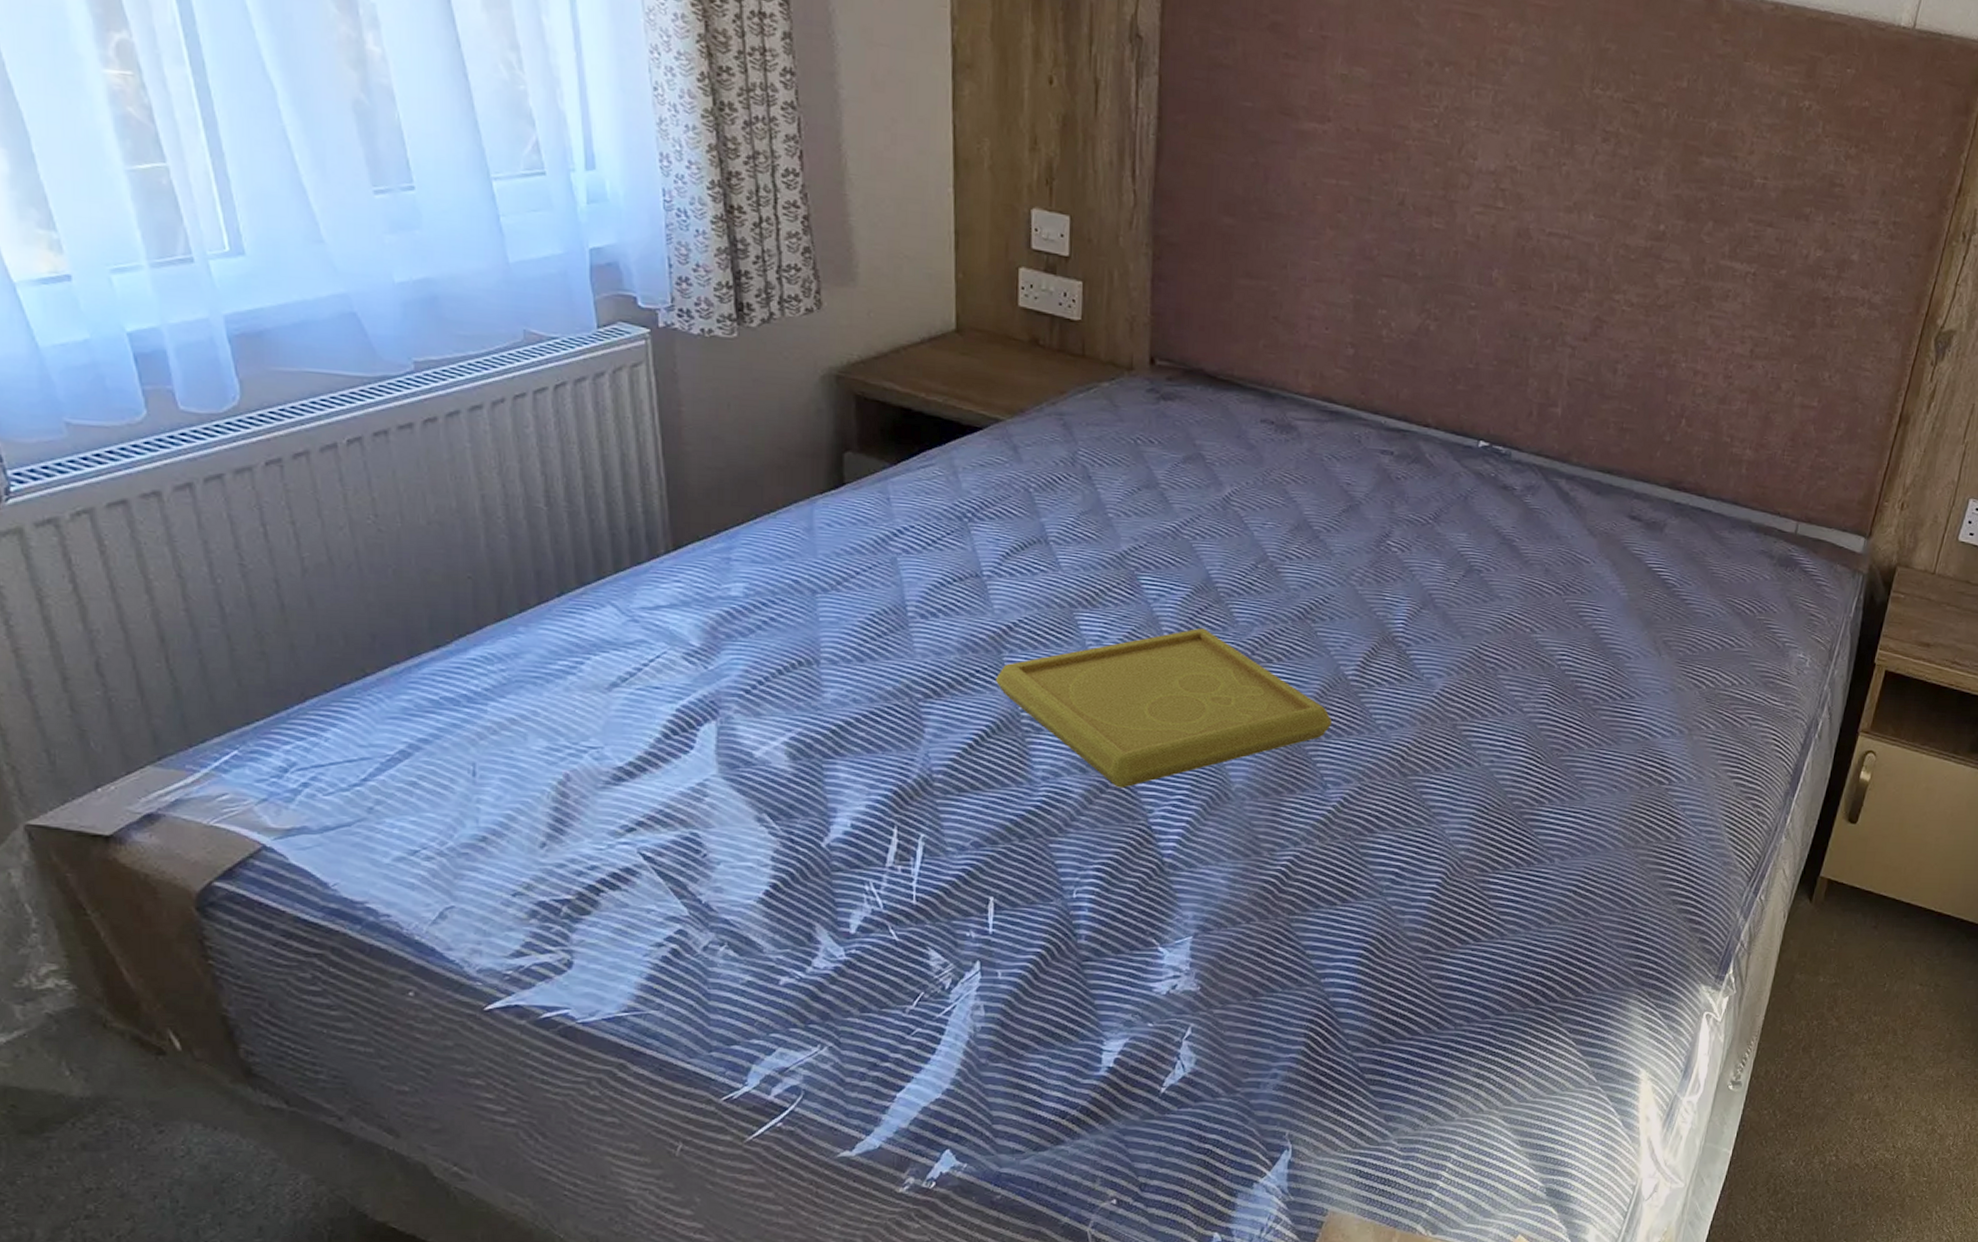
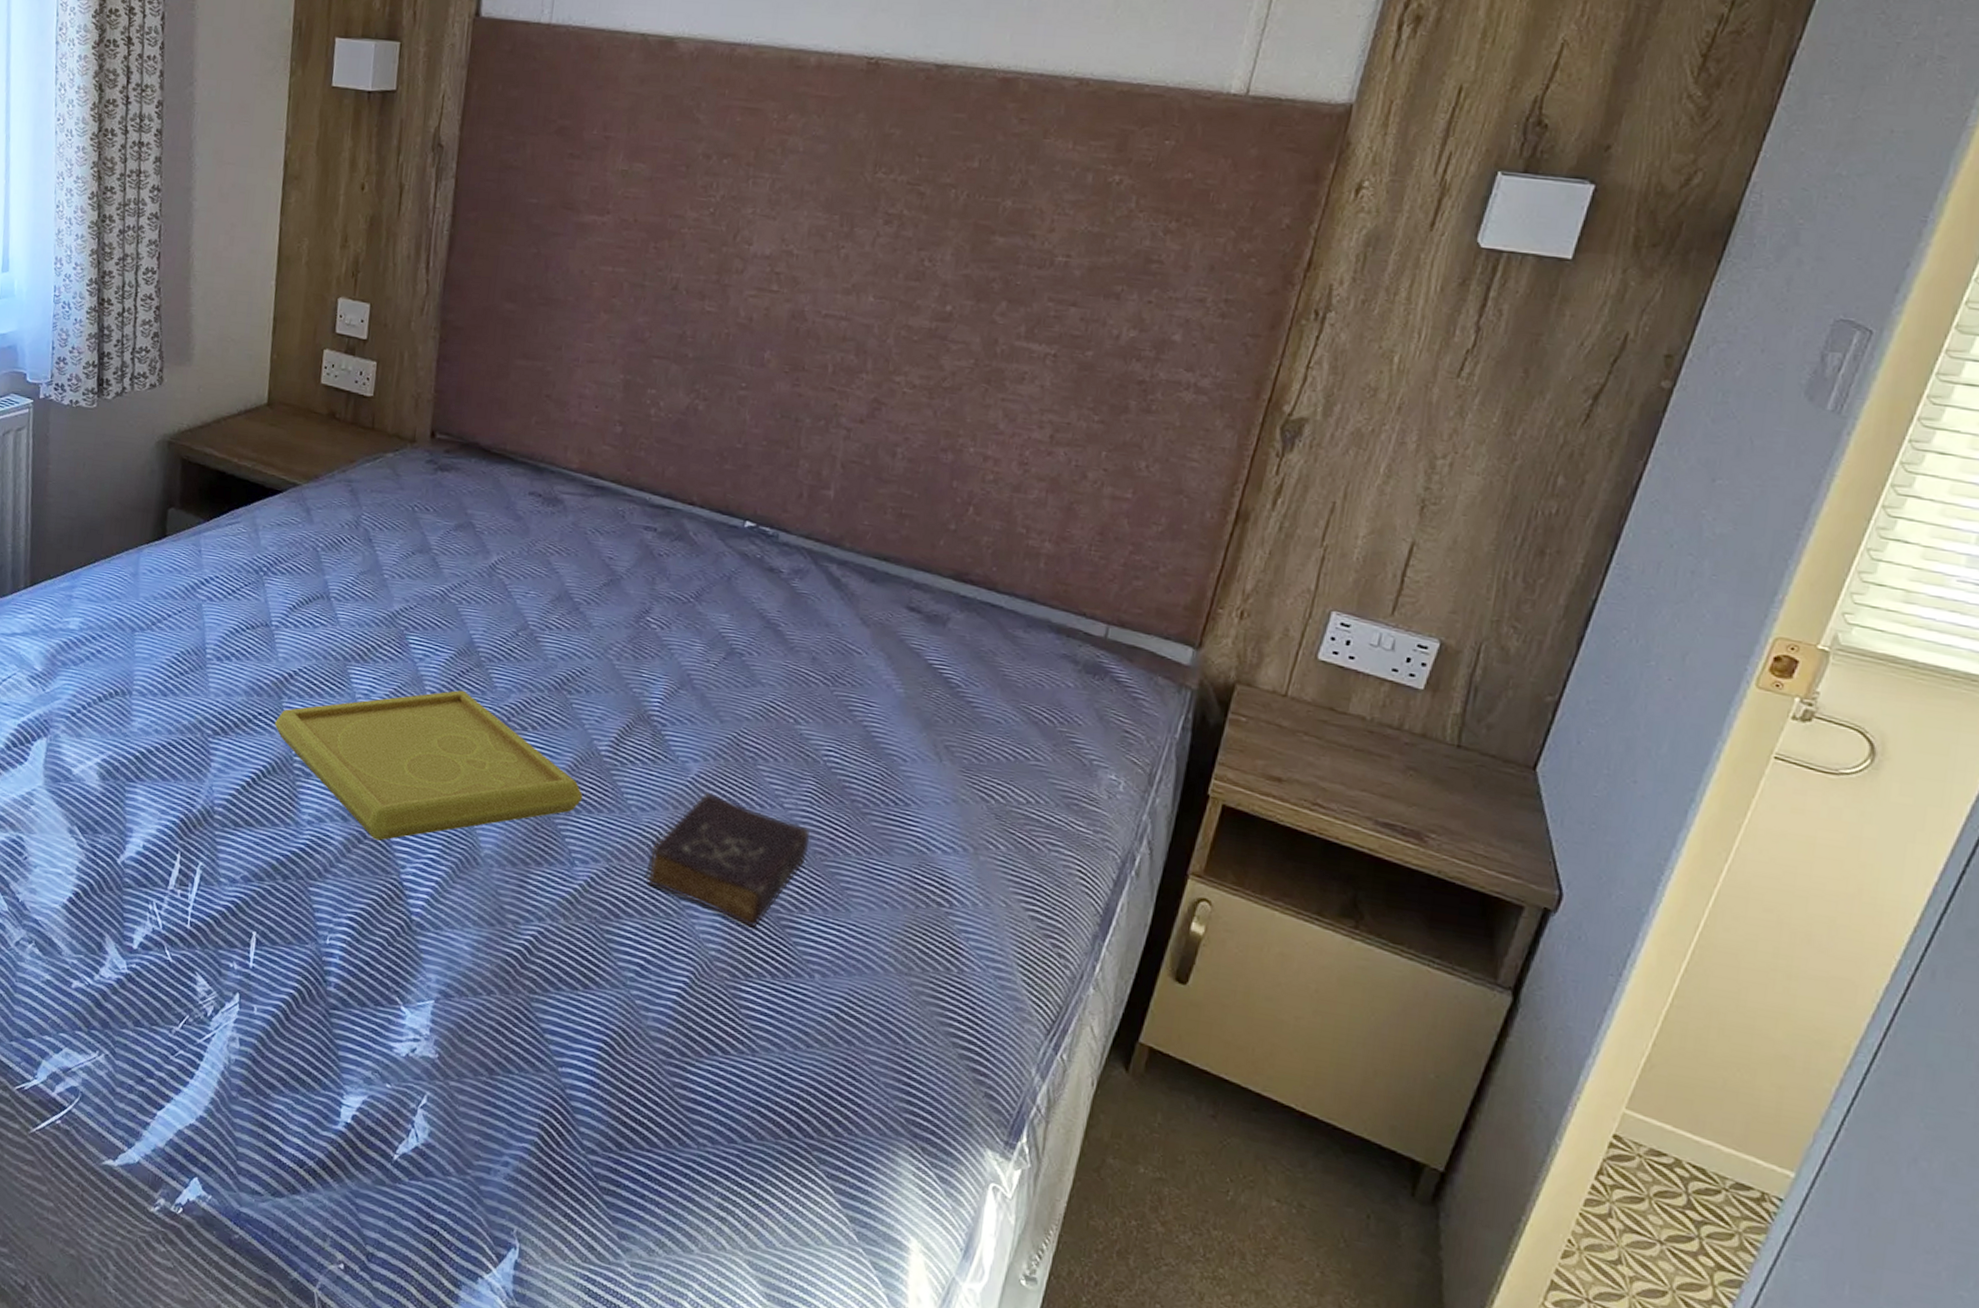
book: none [1398,705,1548,825] -> present [647,792,810,927]

